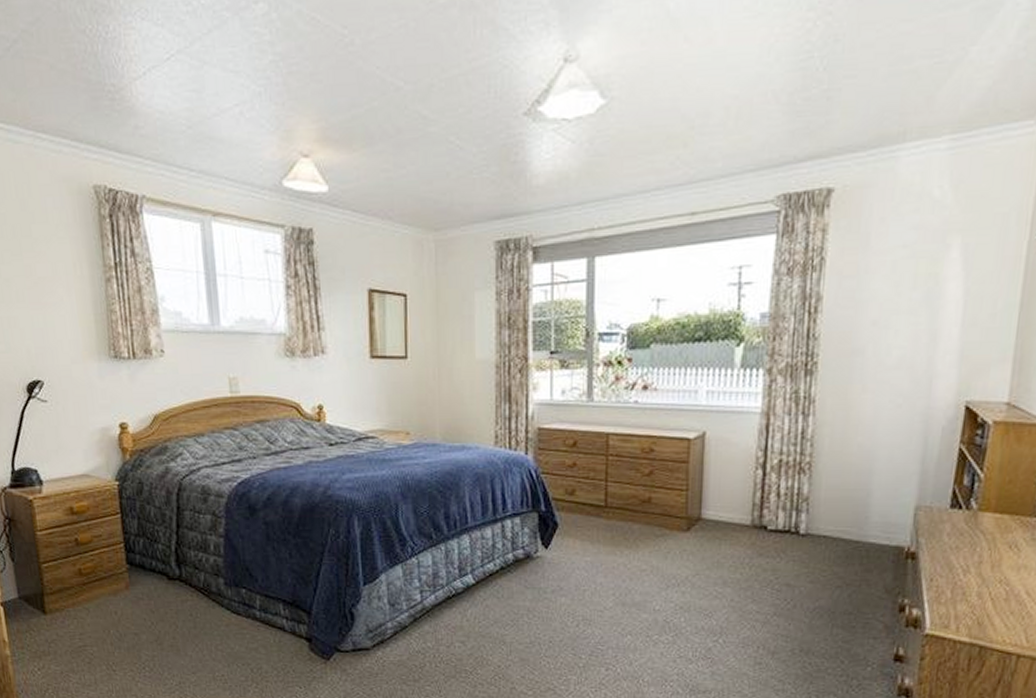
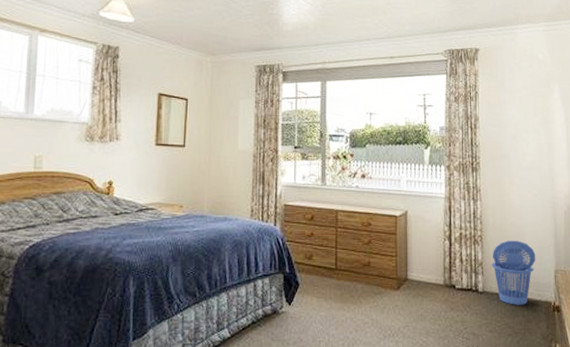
laundry basket: none [821,468,890,551] -> present [491,240,536,305]

